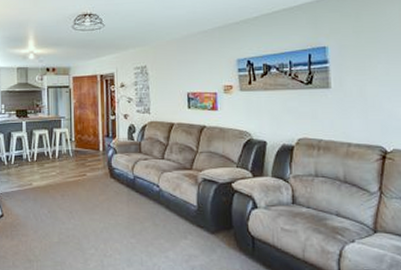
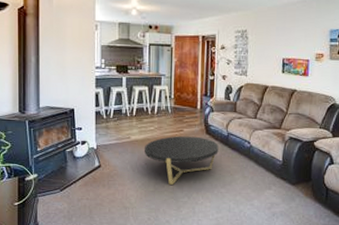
coffee table: none [47,180,125,235] -> present [145,136,219,185]

